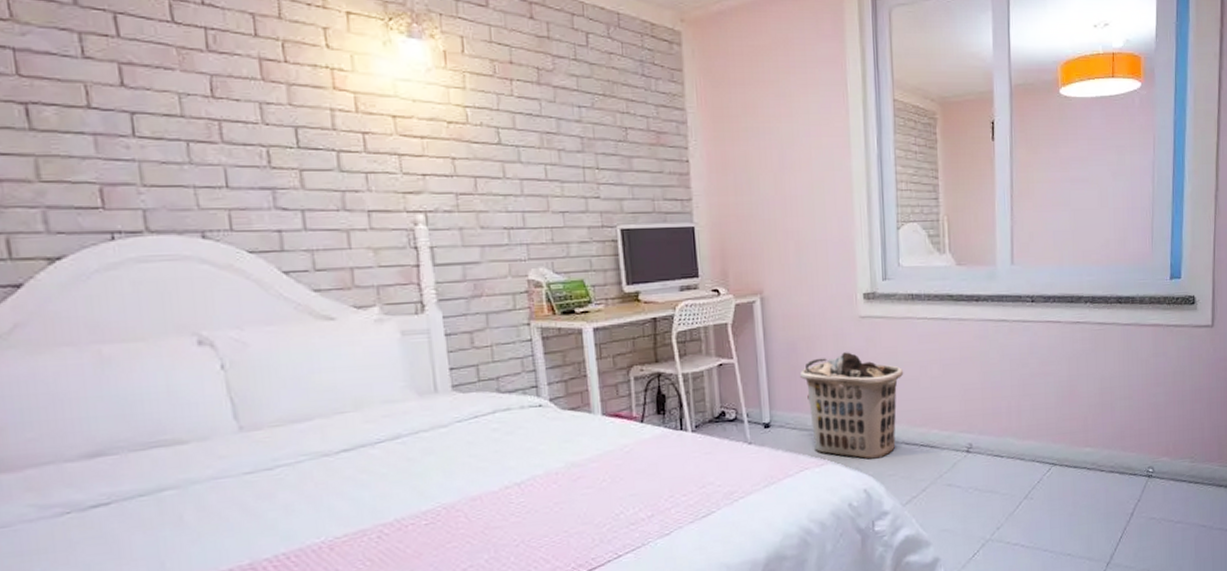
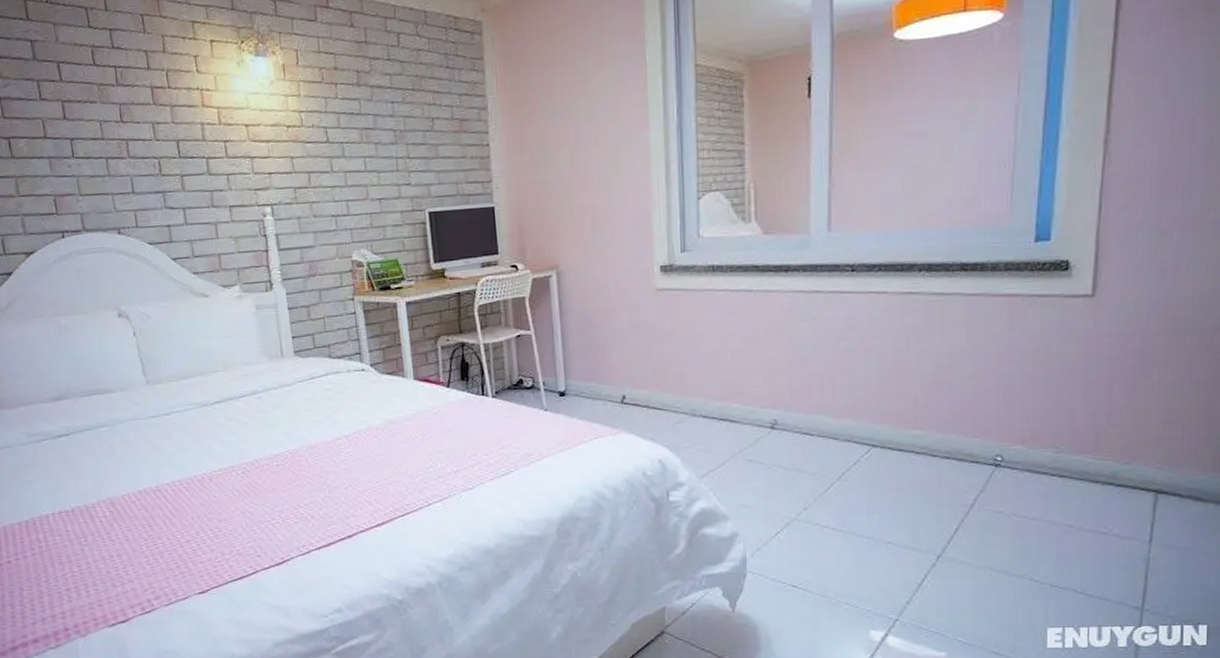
clothes hamper: present [799,352,904,459] -> none [594,324,703,431]

